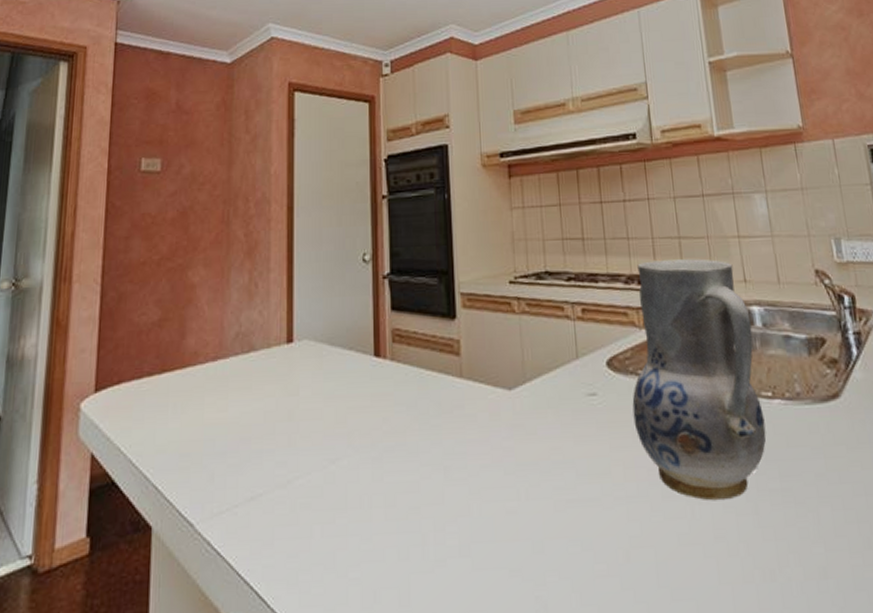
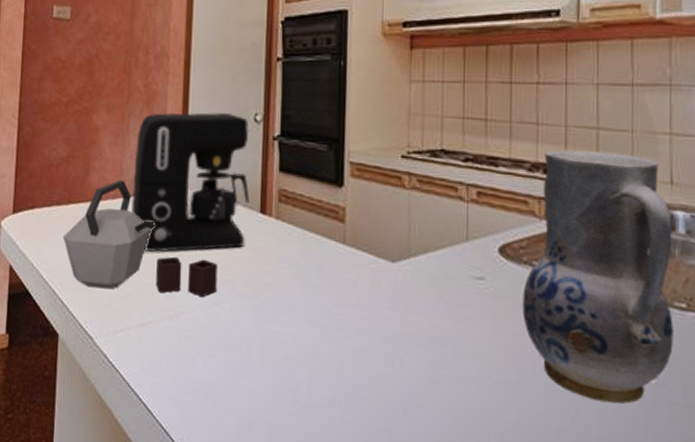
kettle: none [155,338,332,466] -> present [62,179,218,298]
coffee maker: none [234,256,362,414] -> present [131,112,250,252]

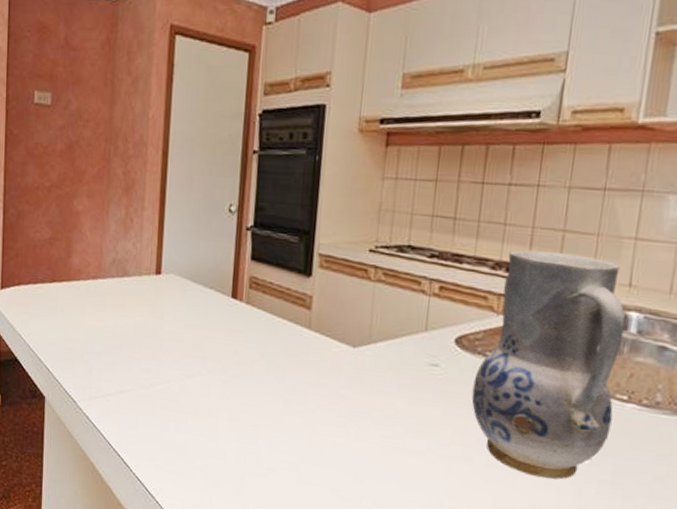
kettle: present [62,179,218,298] -> none [47,262,190,371]
coffee maker: present [131,112,250,252] -> none [110,200,224,330]

